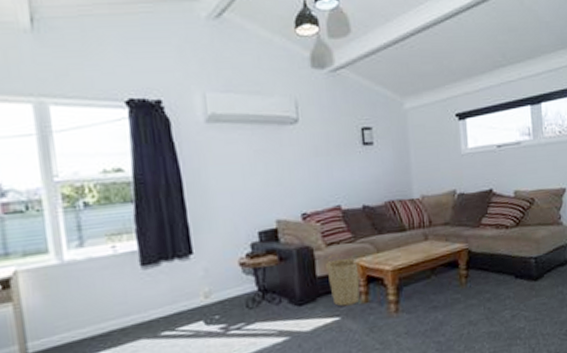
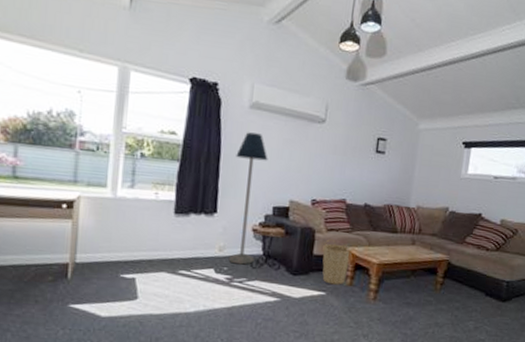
floor lamp: none [201,150,250,309] -> present [228,132,268,265]

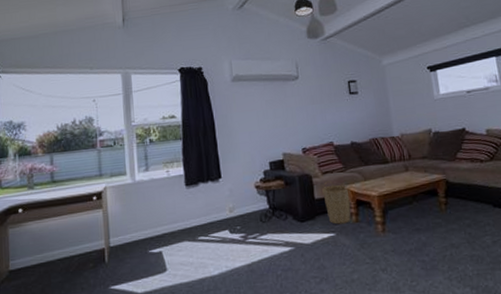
floor lamp: present [228,132,268,265] -> none [228,101,263,222]

